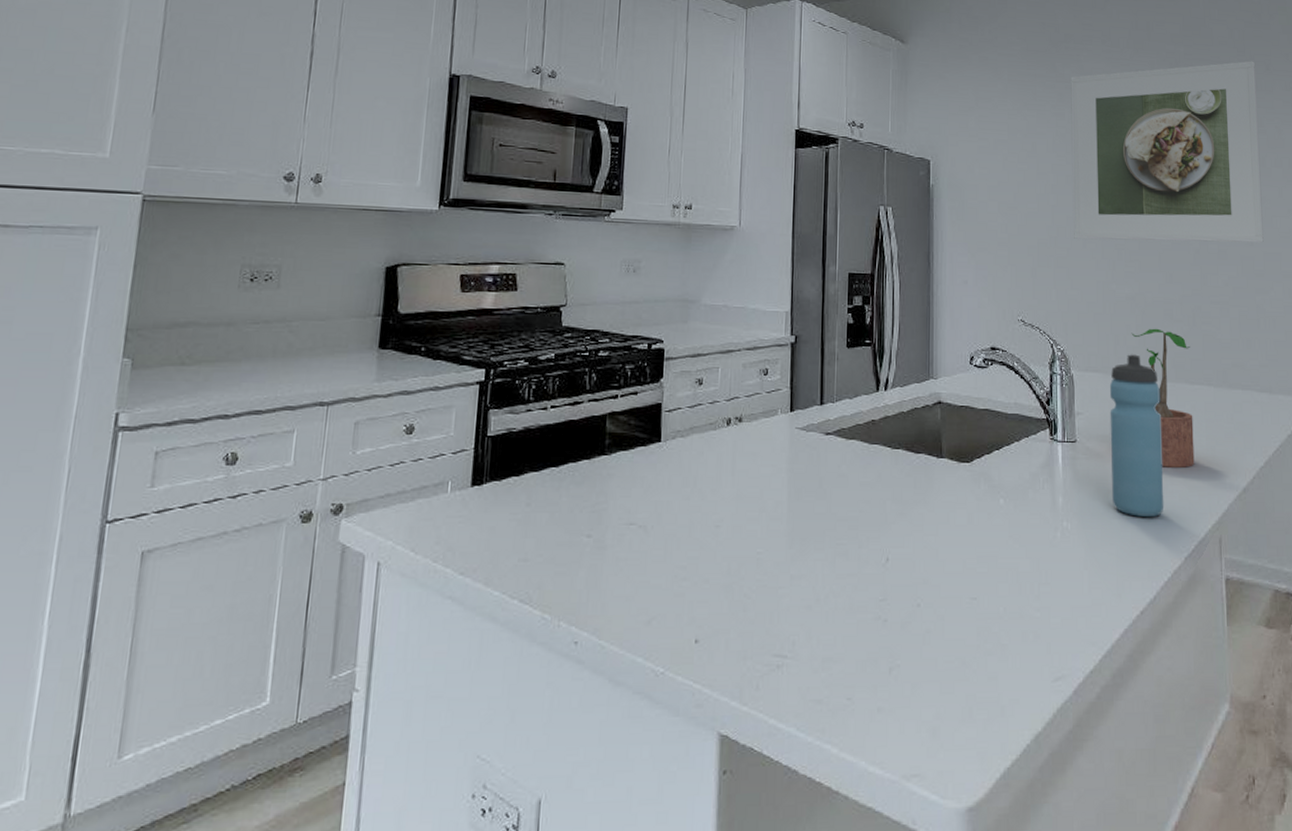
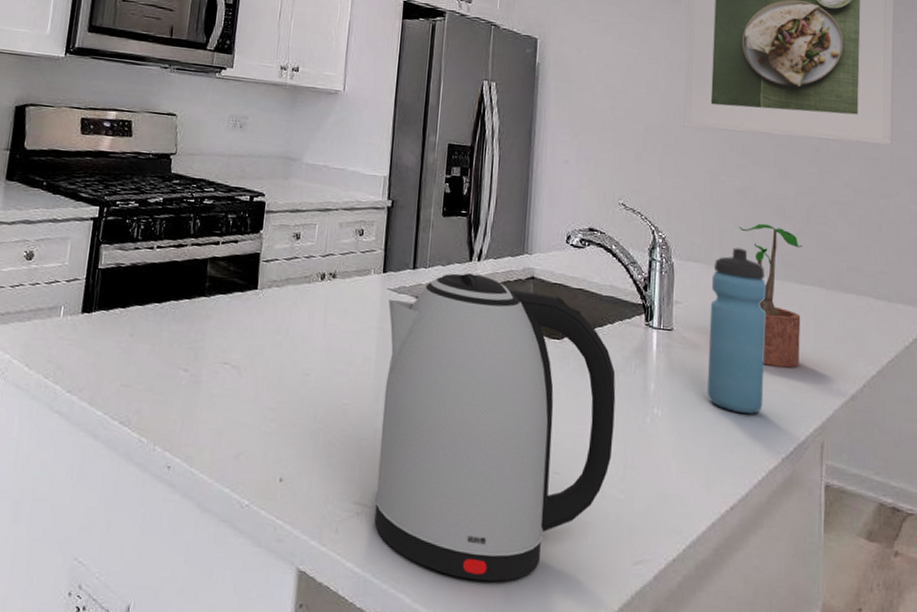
kettle: none [795,404,1027,720] -> present [374,273,616,582]

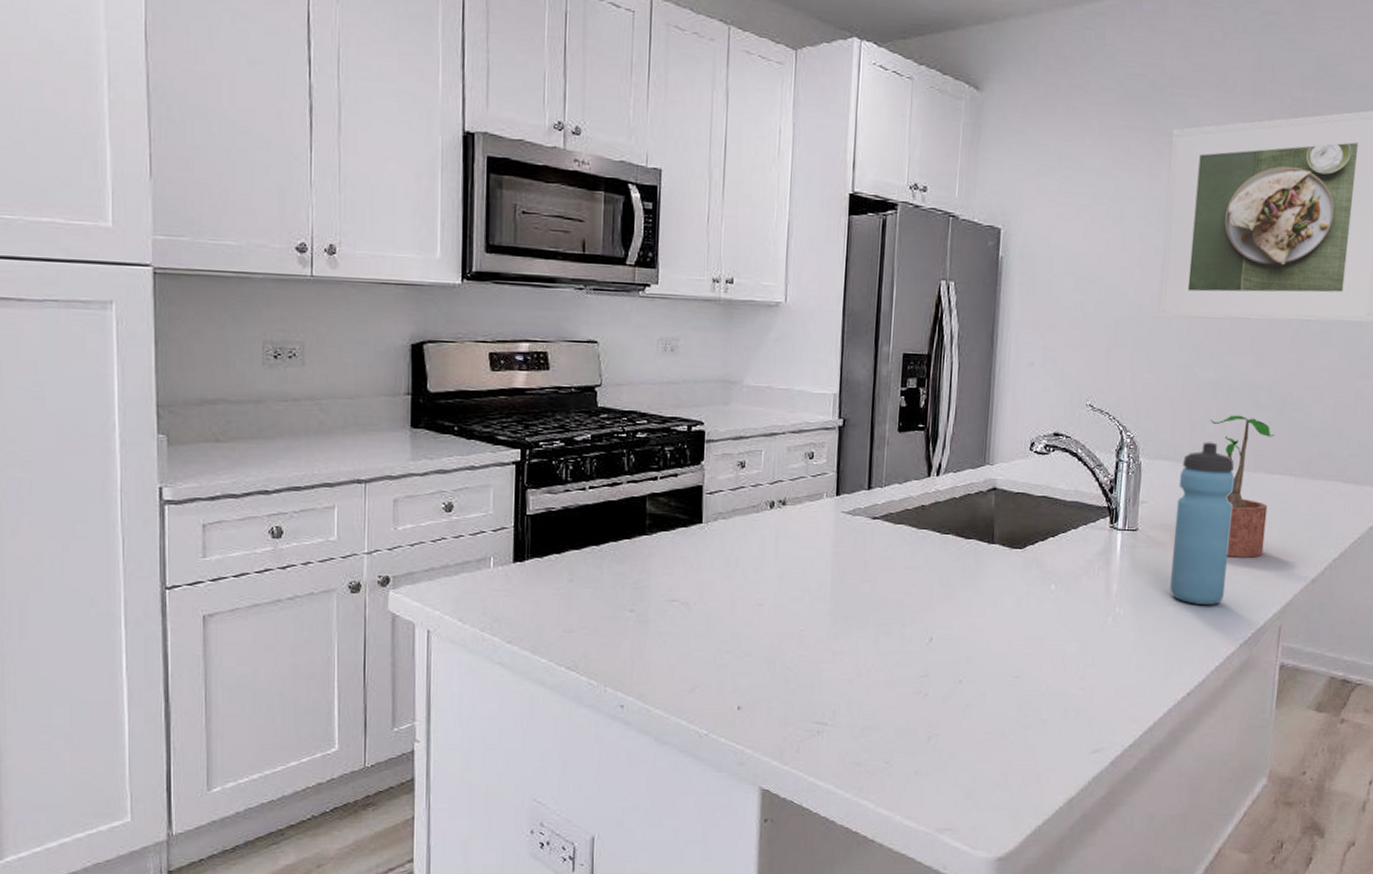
kettle: present [374,273,616,582] -> none [835,489,1078,782]

